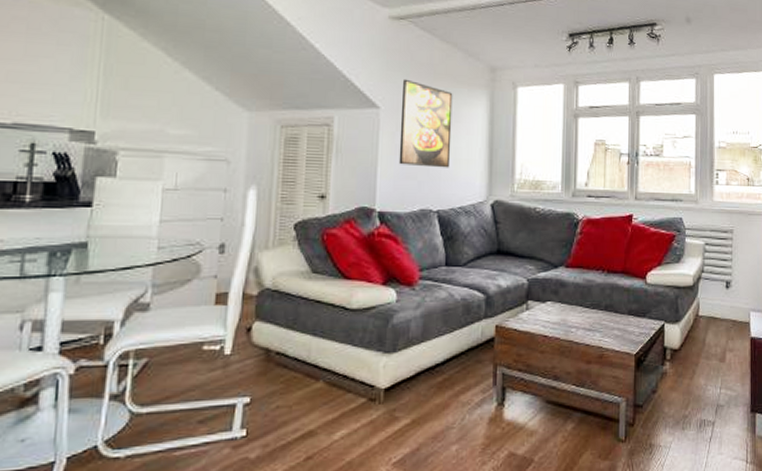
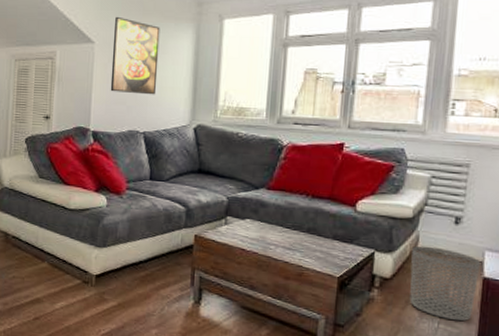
waste bin: none [695,312,747,384] -> present [409,245,480,322]

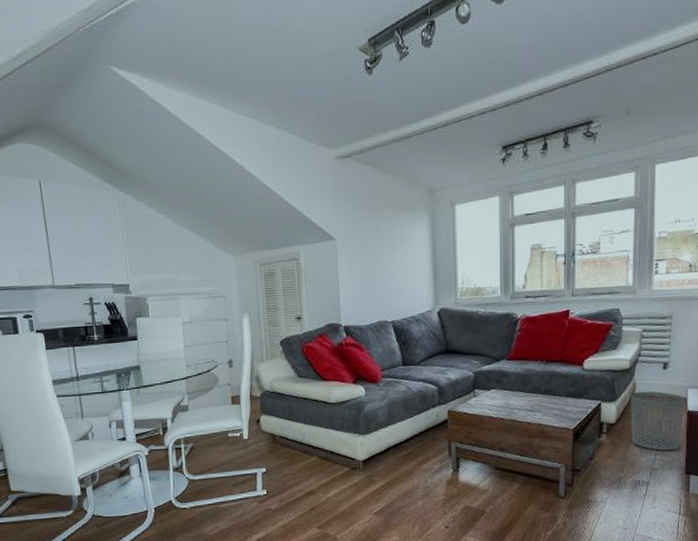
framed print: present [110,16,160,95] -> none [353,211,400,286]

